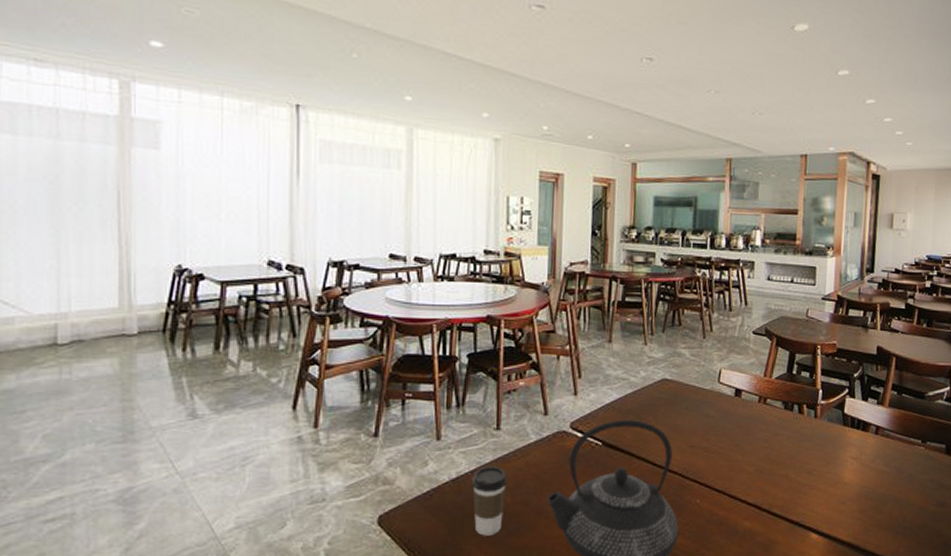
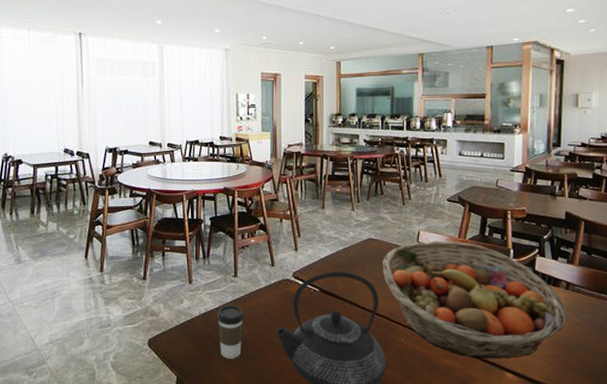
fruit basket: none [677,380,876,519] -> present [382,240,568,359]

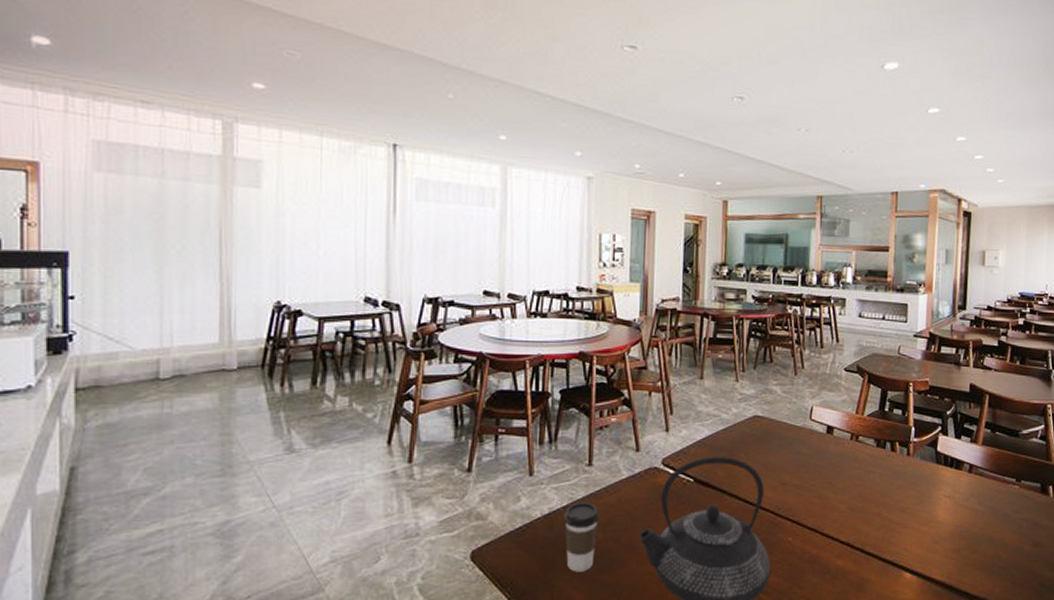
fruit basket: present [382,240,568,359] -> none [769,417,970,558]

